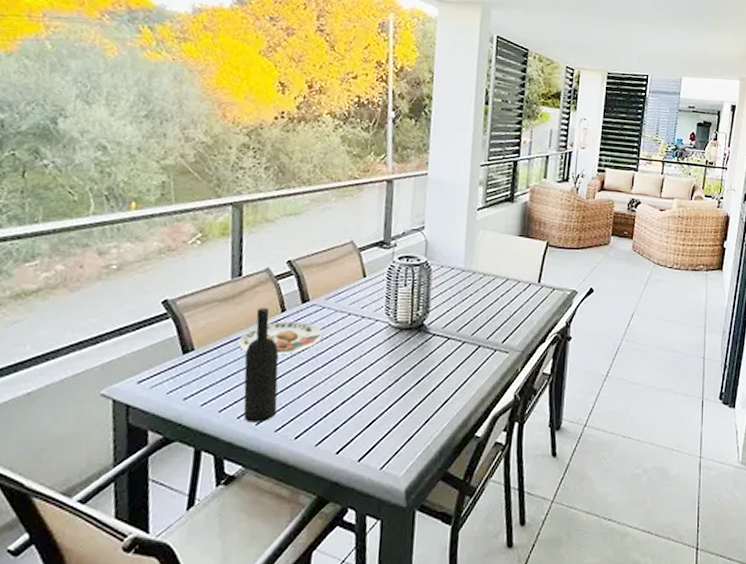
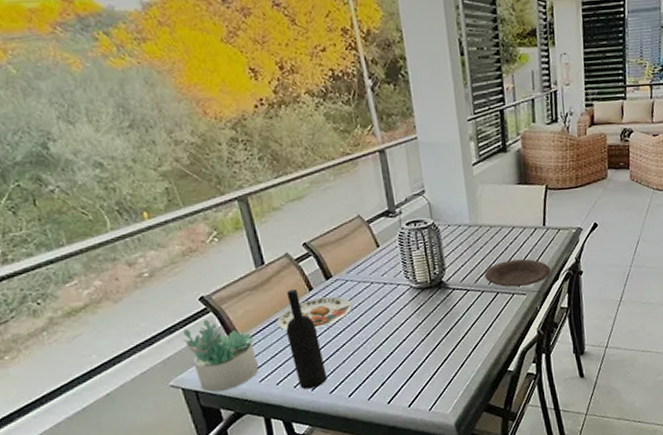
succulent plant: none [131,326,212,409] -> present [183,319,259,392]
plate: none [469,313,539,343] -> present [484,258,551,287]

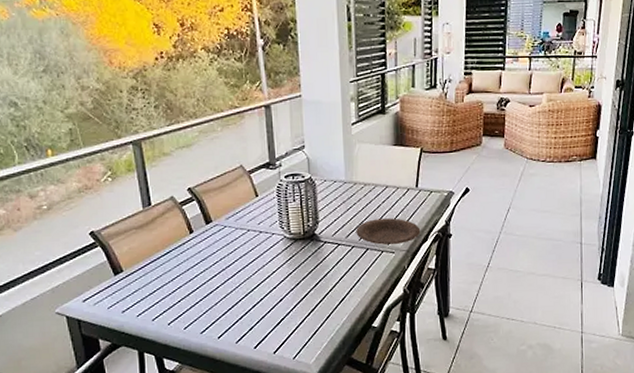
succulent plant: present [183,319,259,392] -> none [72,253,138,322]
plate: present [277,296,353,331] -> none [158,240,229,271]
wine bottle: present [286,288,327,390] -> none [165,230,199,327]

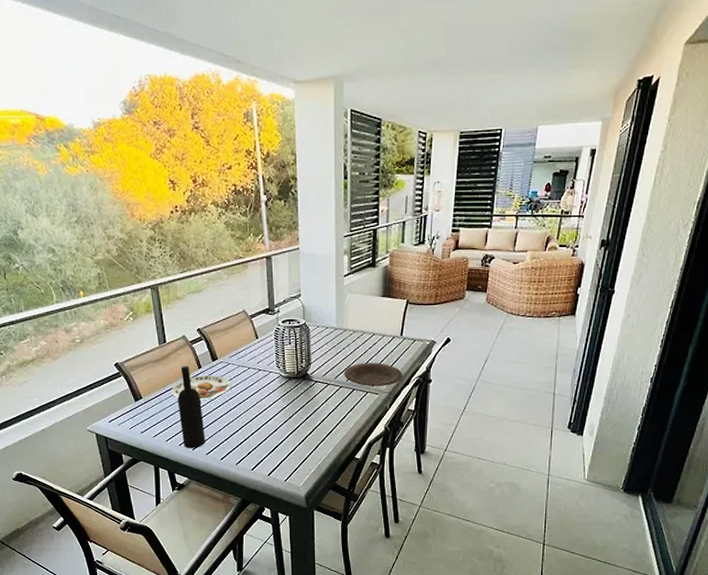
plate: none [158,240,229,271] -> present [171,375,231,401]
wine bottle: none [165,230,199,327] -> present [177,365,205,448]

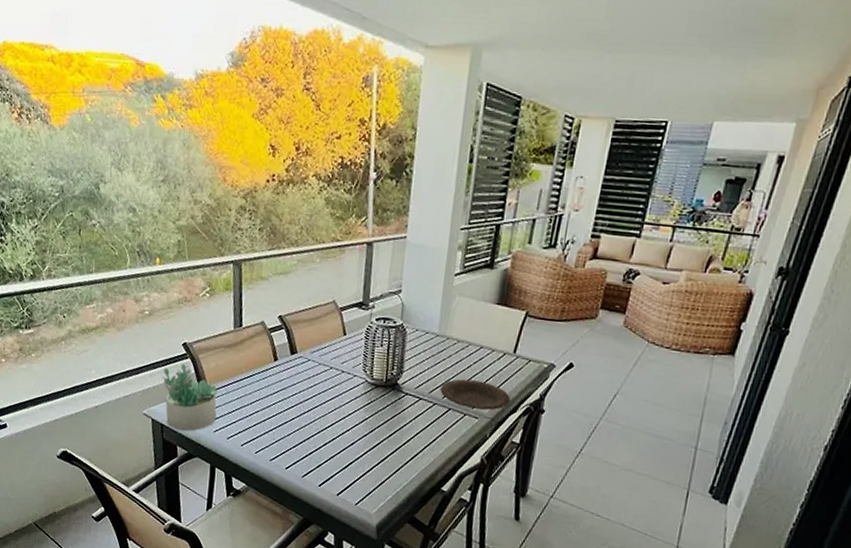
succulent plant: none [100,382,154,440] -> present [162,364,220,431]
plate: present [171,375,231,401] -> none [240,369,309,398]
wine bottle: present [177,365,205,448] -> none [245,355,273,452]

